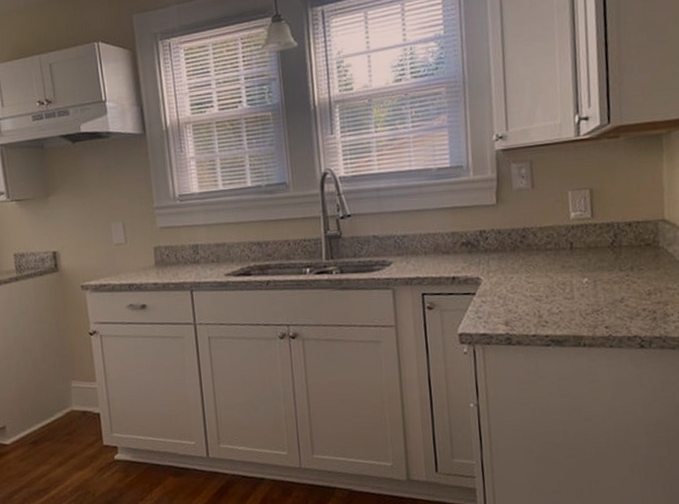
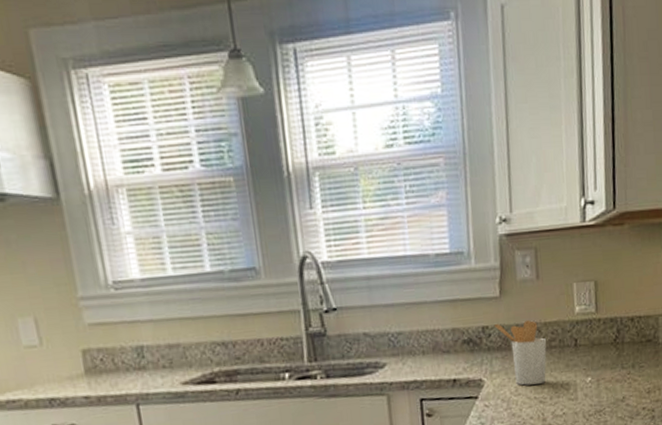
utensil holder: none [491,224,543,284] -> present [495,319,547,386]

